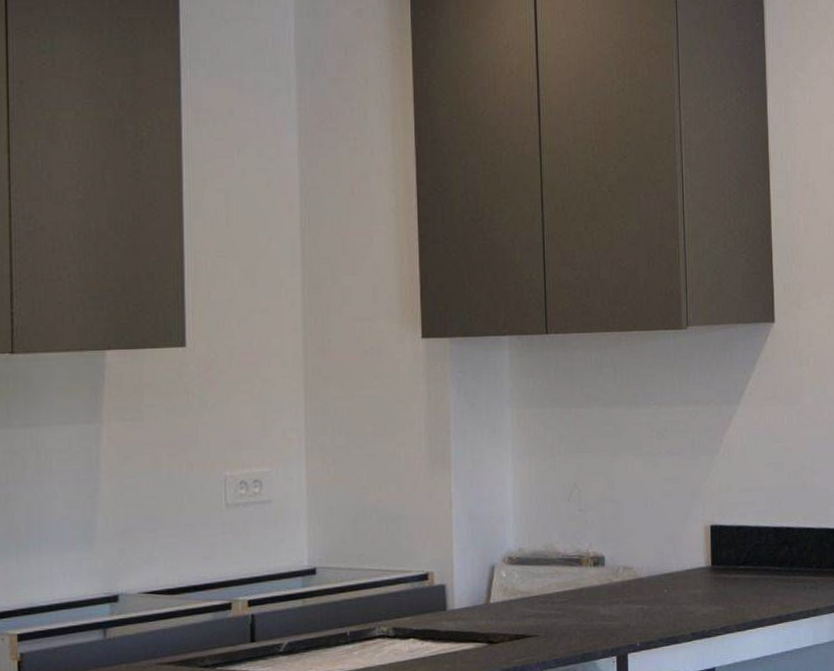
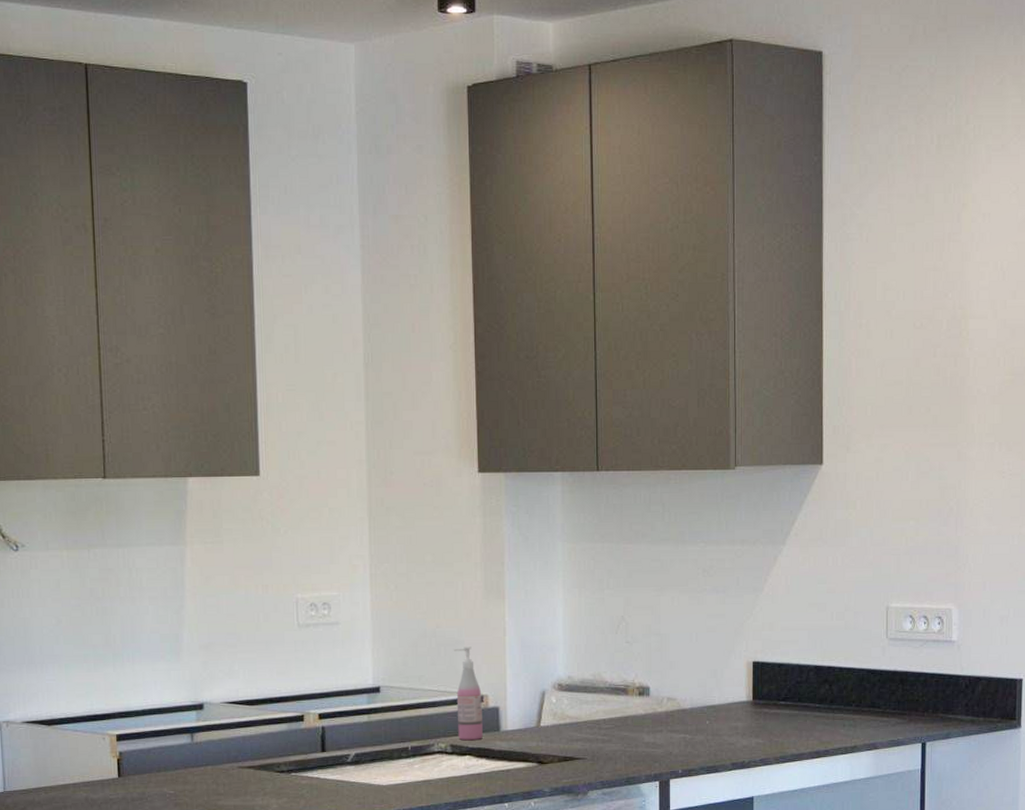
soap dispenser: none [395,521,428,623] -> present [453,646,483,741]

